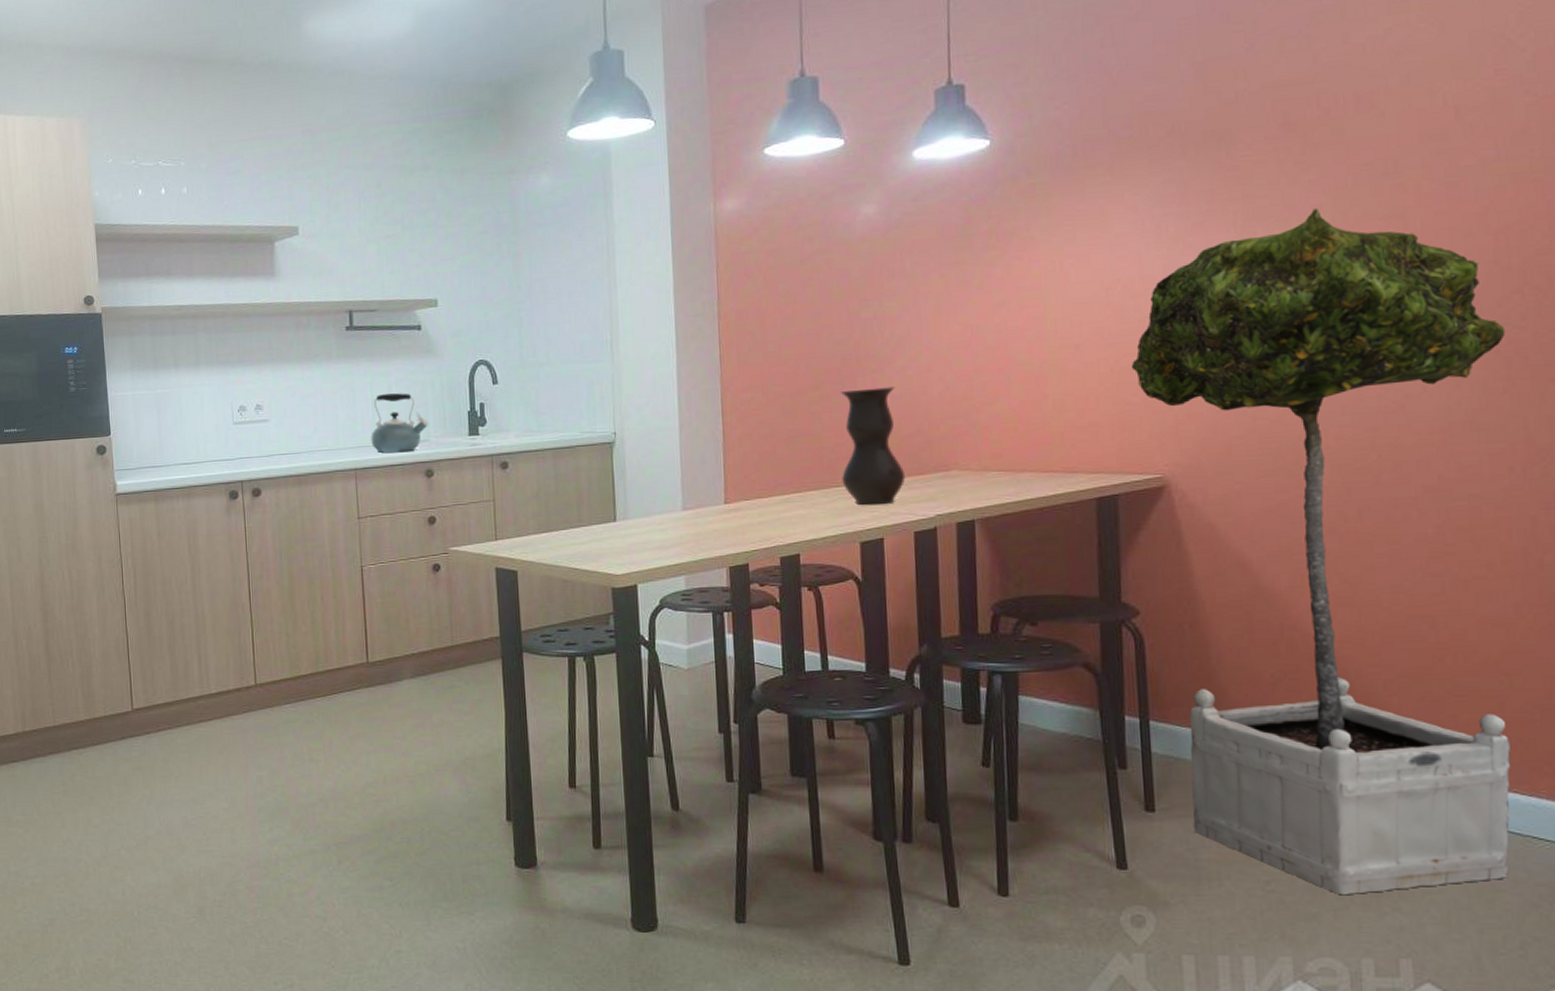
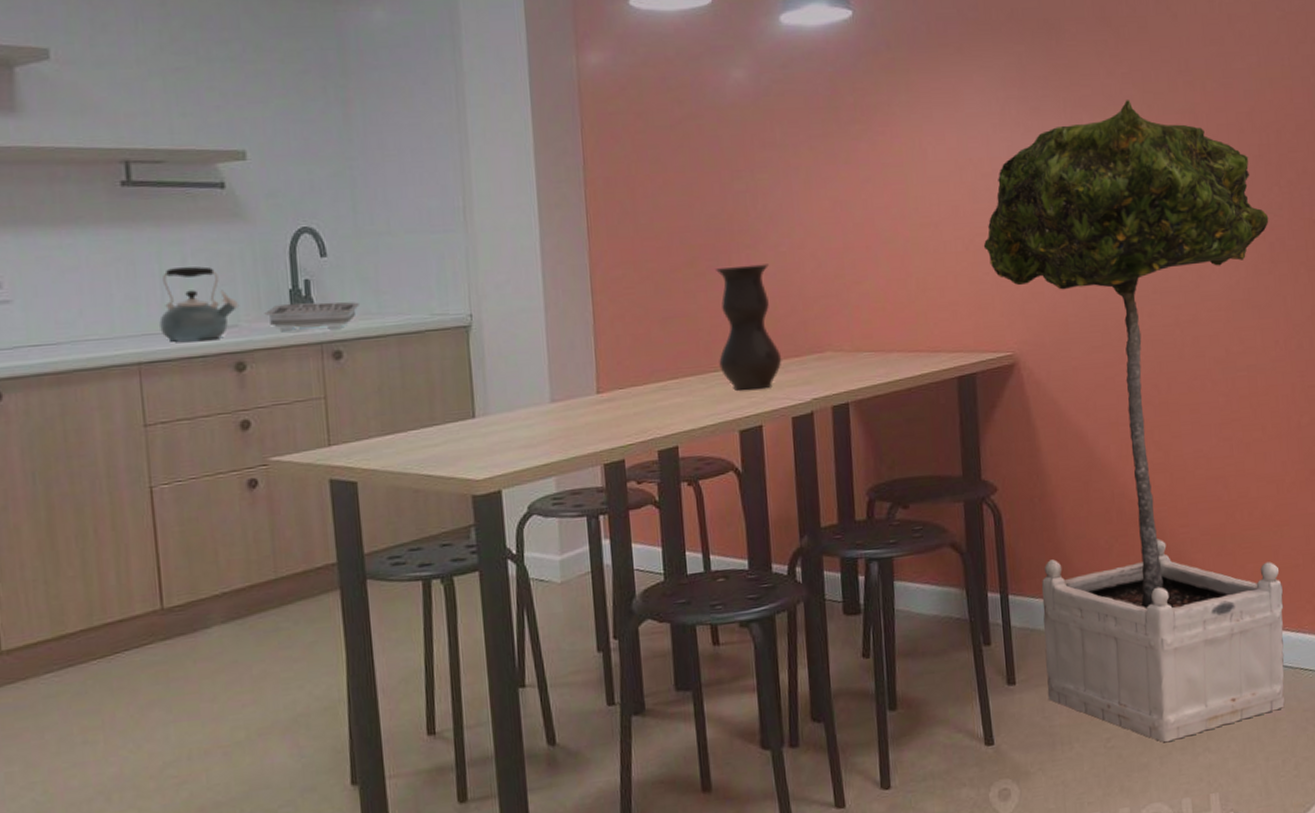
dish rack: none [448,421,523,446] -> present [264,301,359,333]

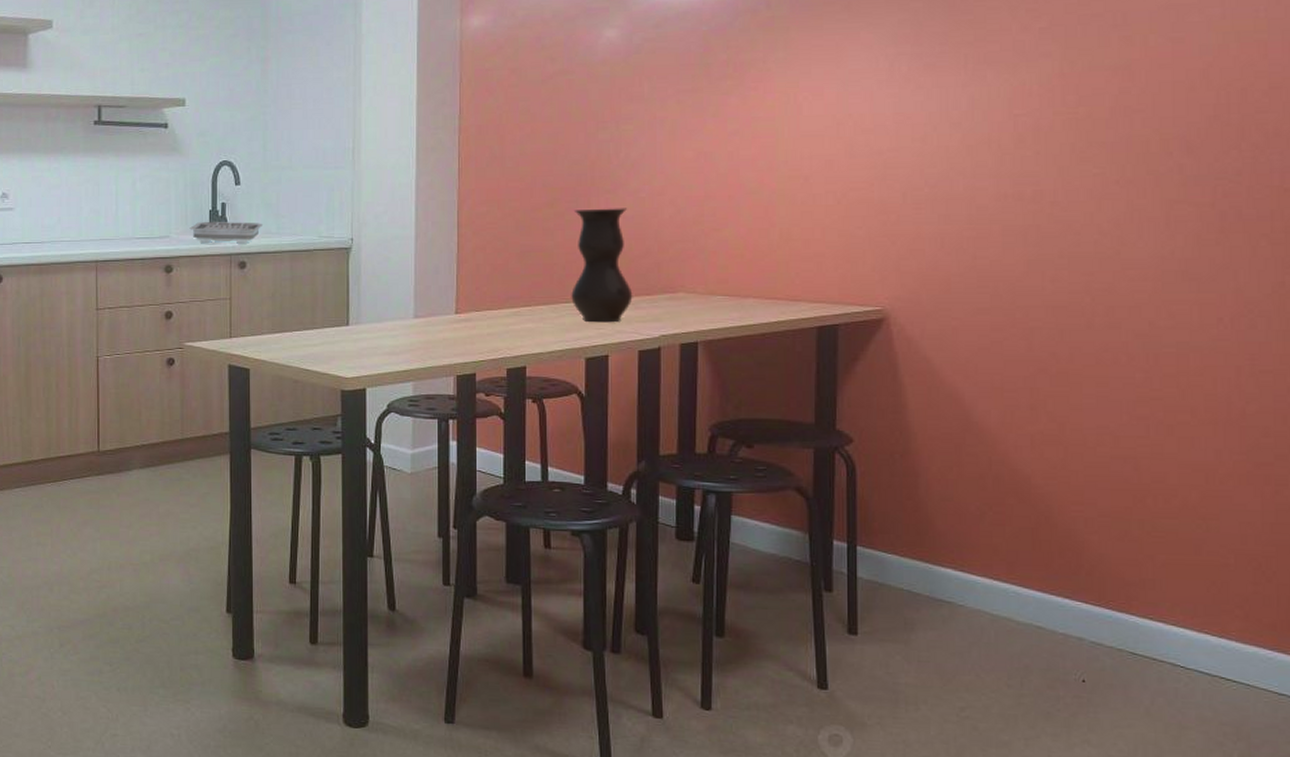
kettle: present [159,266,240,343] -> none [113,189,172,247]
potted tree: present [983,100,1285,743] -> none [857,56,1221,725]

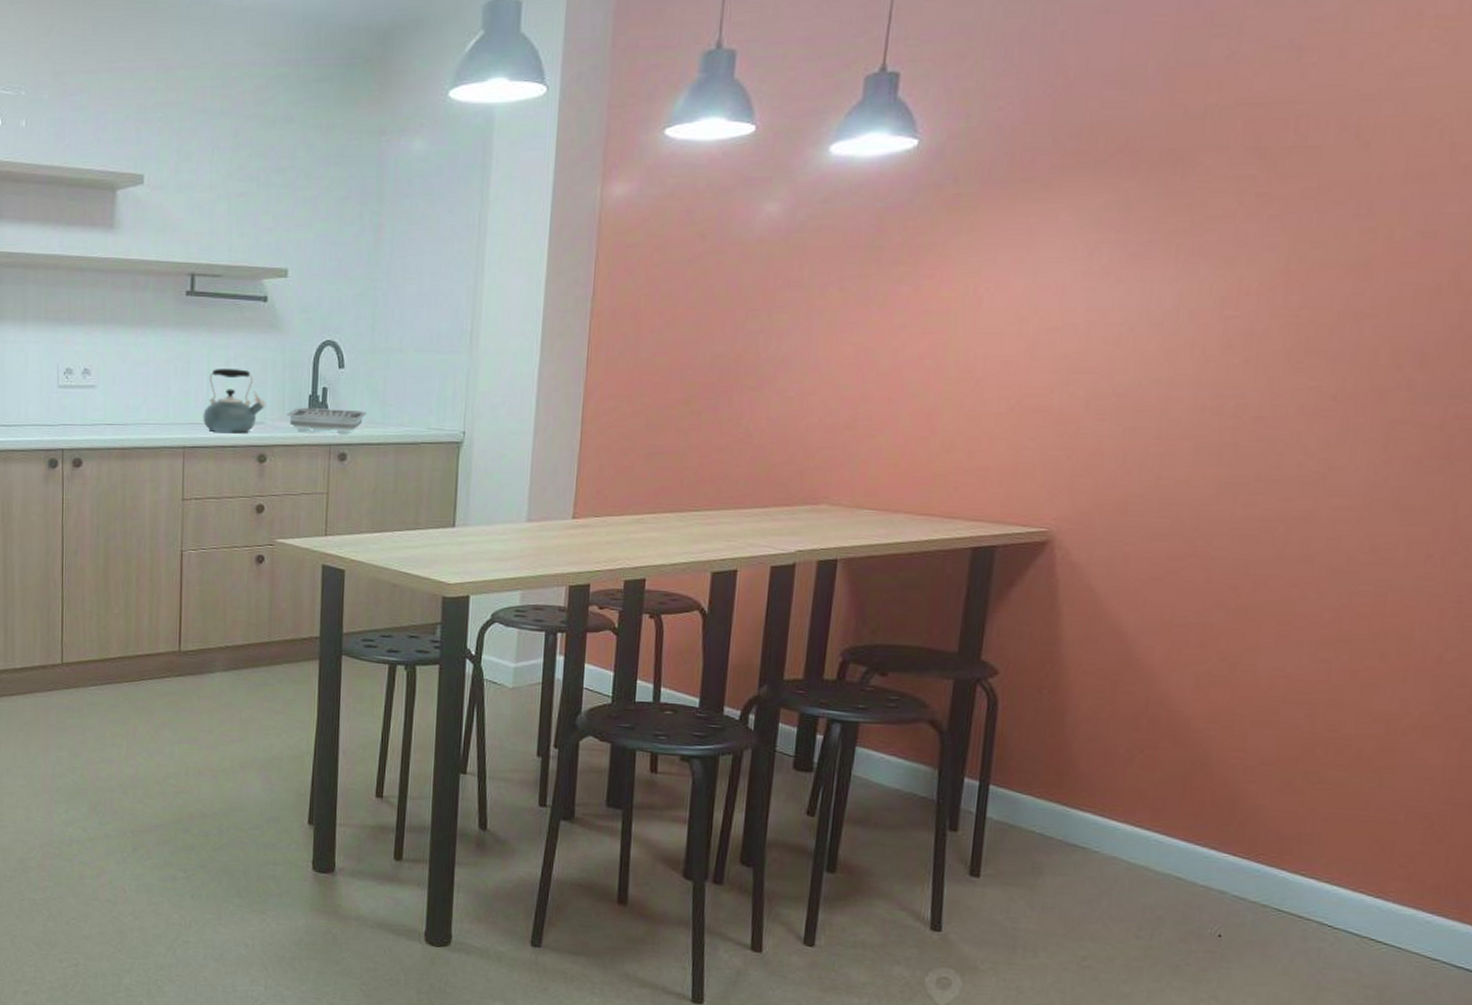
kettle: none [113,189,172,247] -> present [203,369,267,434]
vase: present [571,208,633,321] -> none [701,407,772,534]

